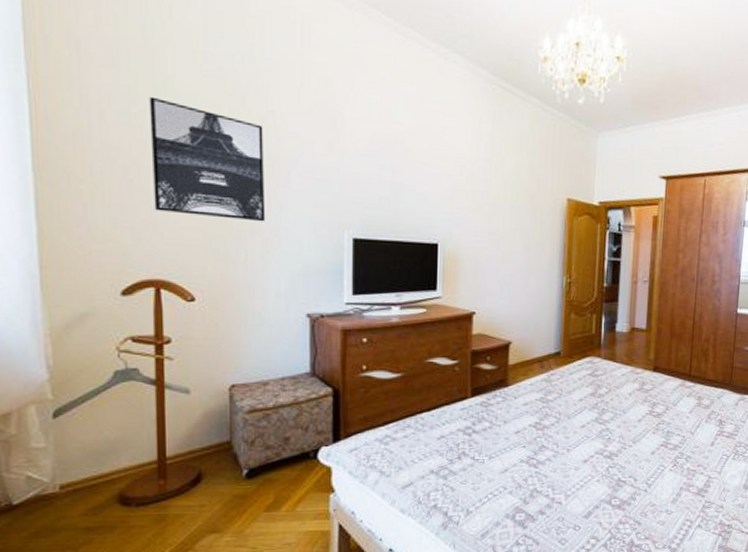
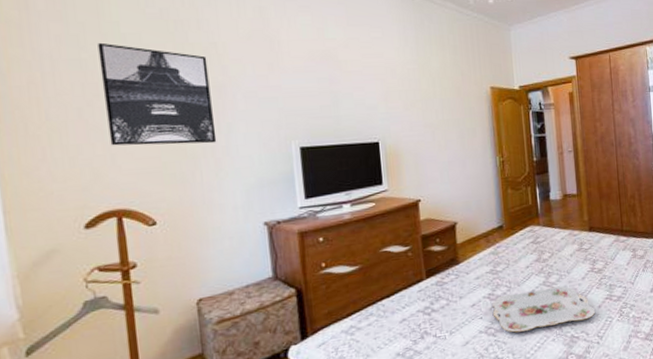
serving tray: none [538,425,647,467] -> present [493,286,595,333]

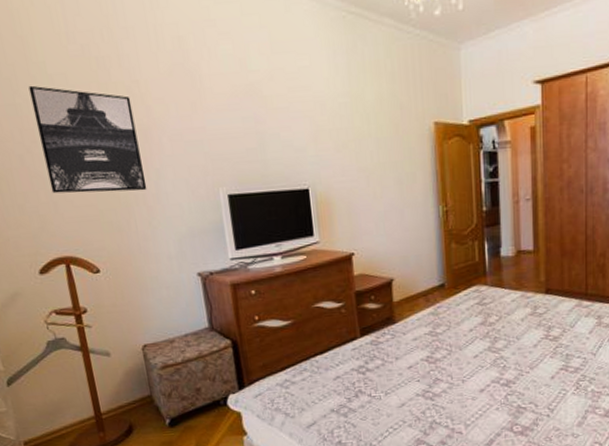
serving tray: present [493,286,595,333] -> none [431,352,546,398]

